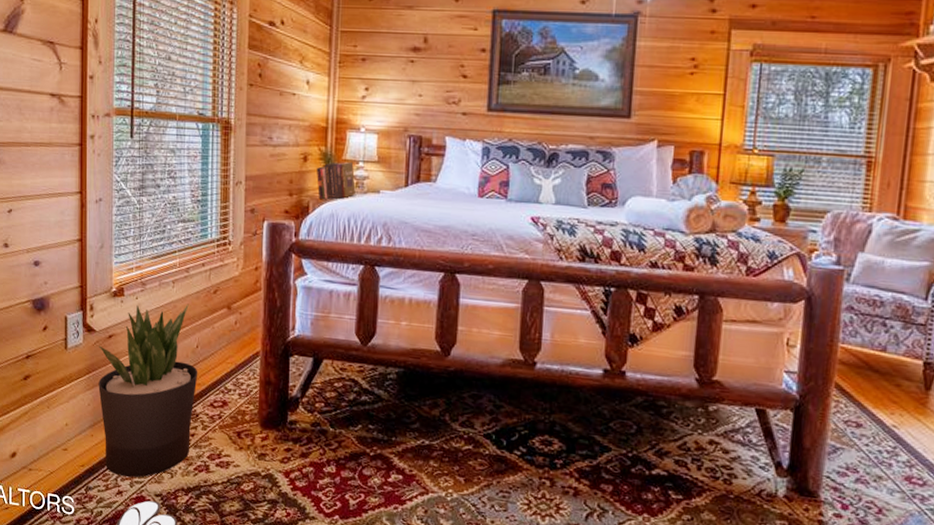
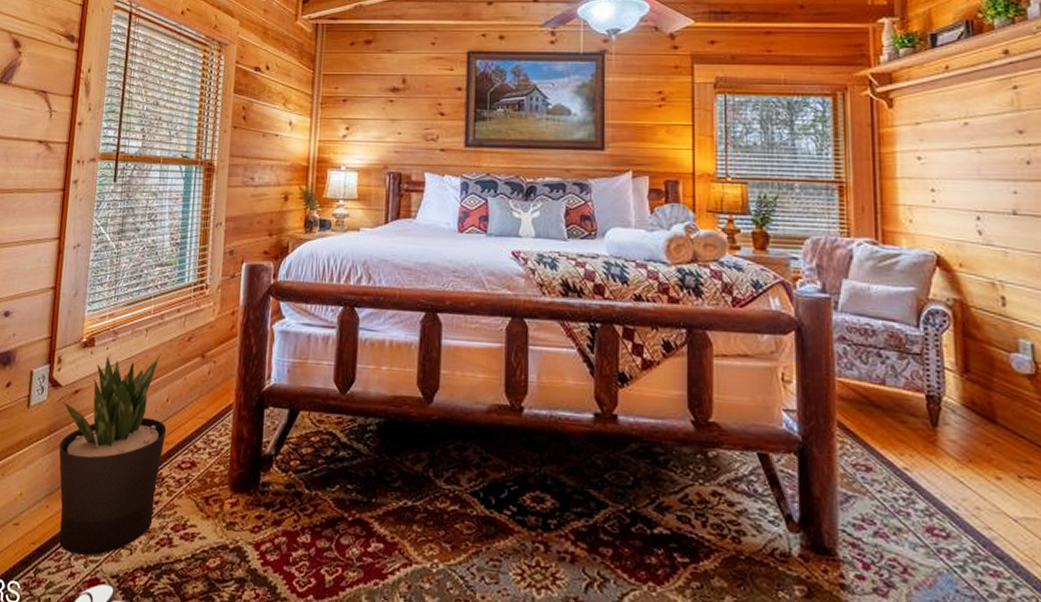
books: present [317,161,356,199] -> none [297,199,336,239]

